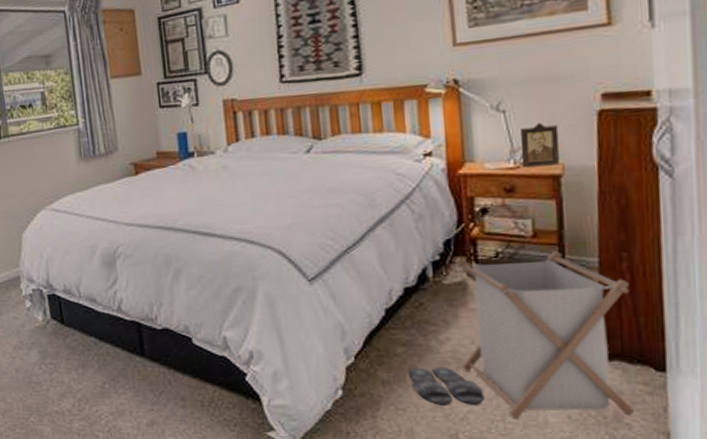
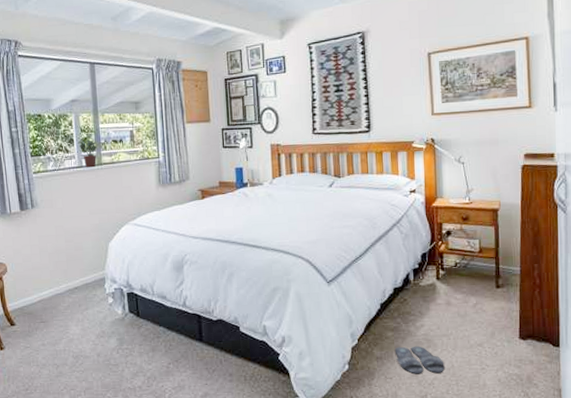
laundry basket: present [454,251,634,418] -> none [428,263,540,382]
photo frame: present [517,122,561,168] -> none [471,171,498,203]

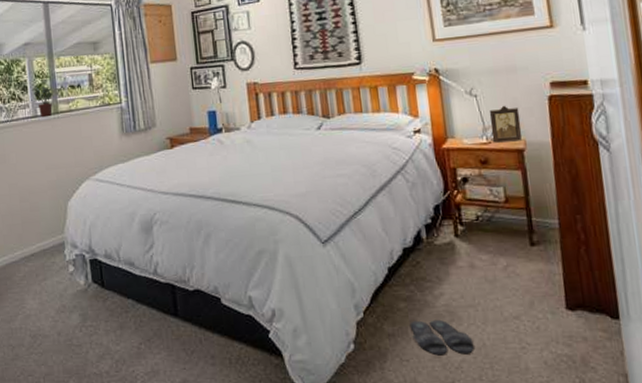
photo frame: none [471,171,498,203] -> present [489,105,523,143]

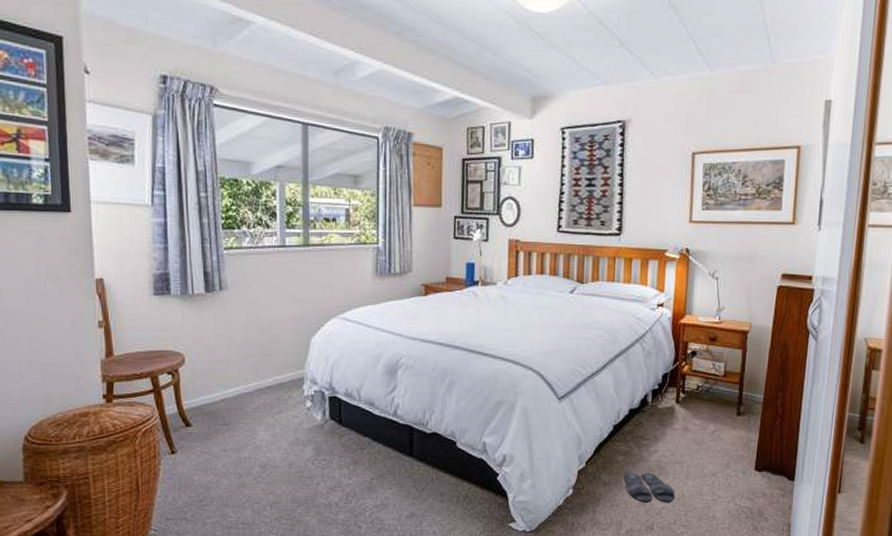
potted plant: present [31,85,53,118] -> none [281,213,304,249]
photo frame: present [489,105,523,143] -> none [721,290,751,324]

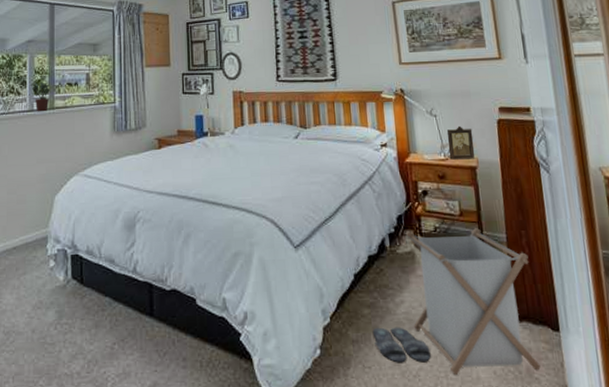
potted plant: none [281,213,304,249] -> present [30,81,50,112]
laundry basket: none [663,387,780,513] -> present [405,228,541,375]
photo frame: none [721,290,751,324] -> present [446,125,475,160]

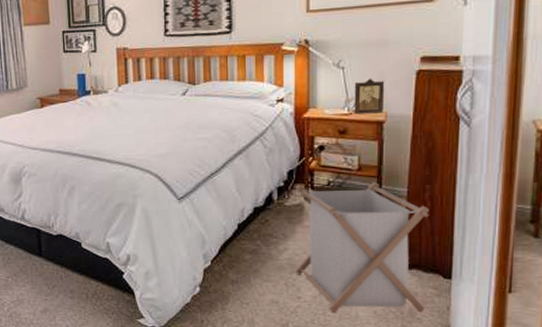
slippers: present [372,327,431,363] -> none [253,270,310,301]

